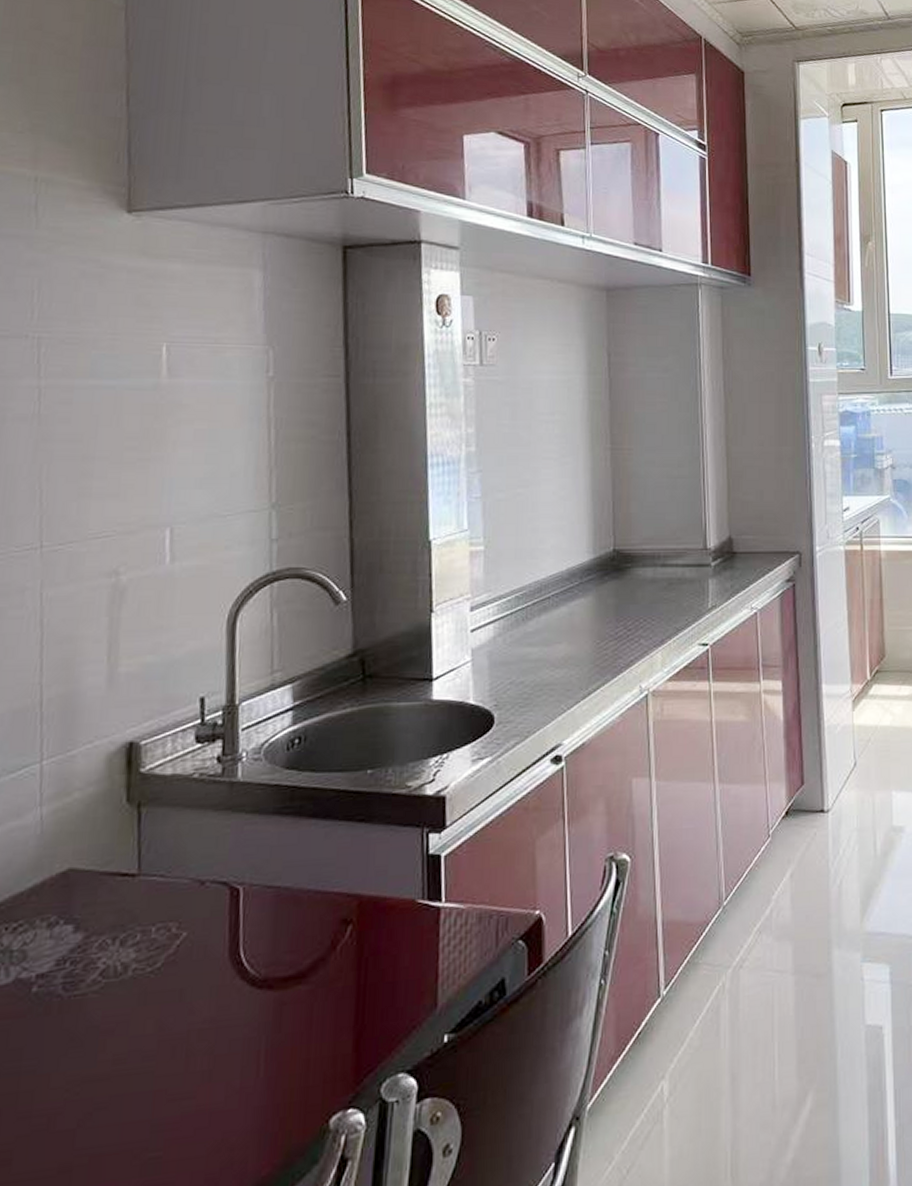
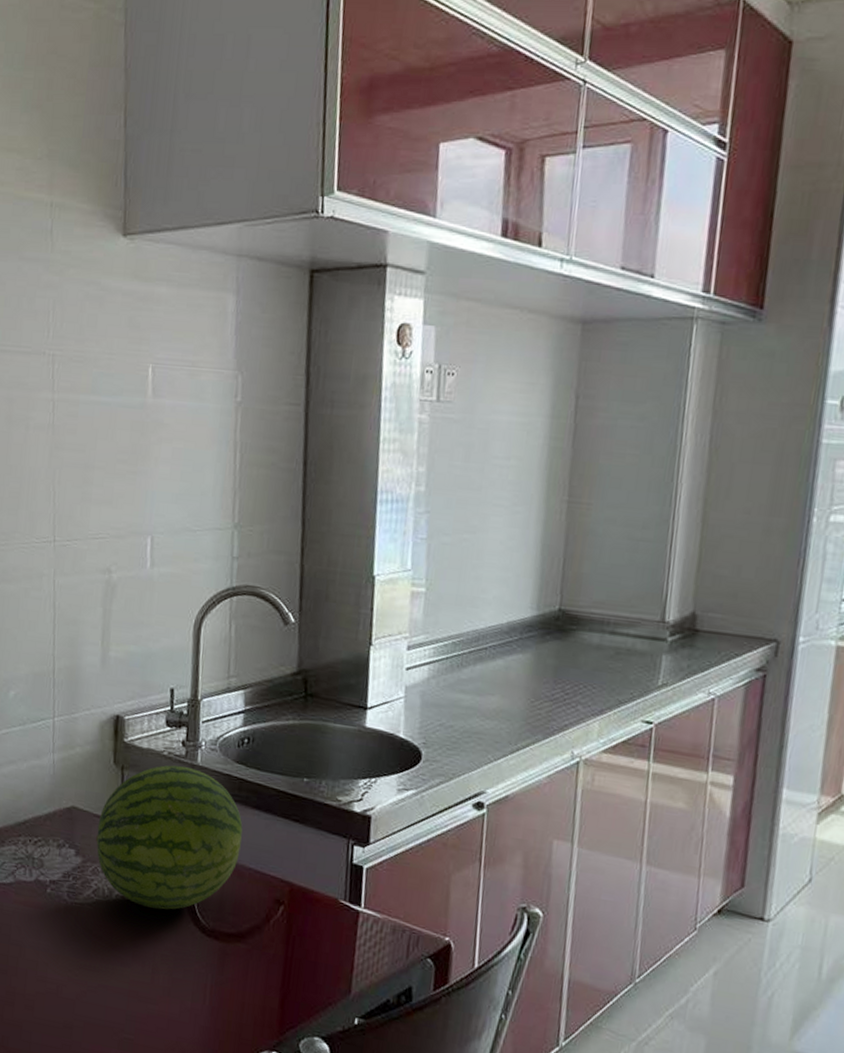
fruit: none [103,786,297,974] -> present [96,765,243,910]

